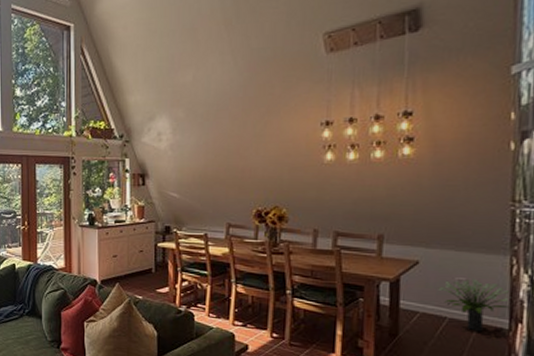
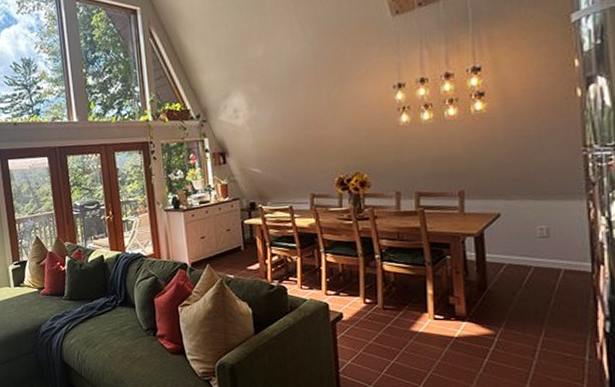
potted plant: present [438,278,511,332] -> none [521,225,592,278]

